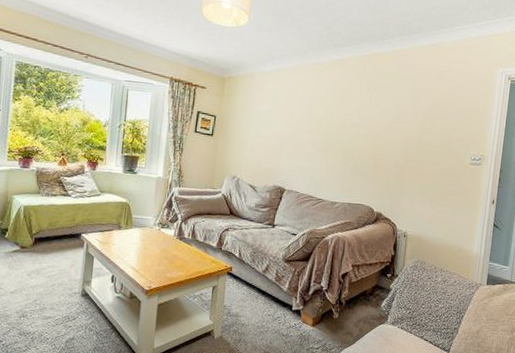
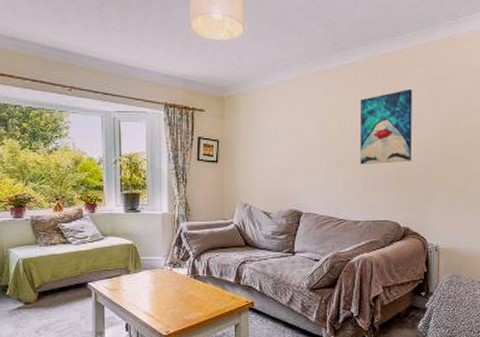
wall art: none [342,87,396,153] -> present [360,88,413,165]

